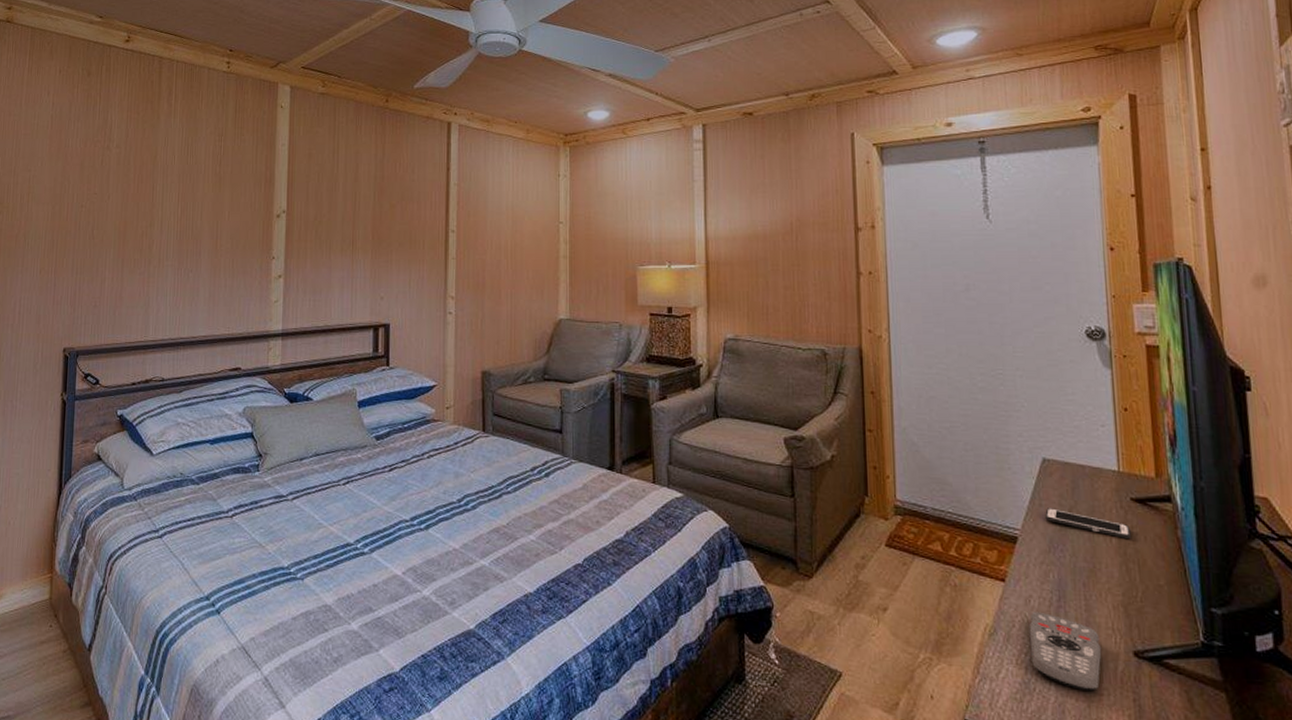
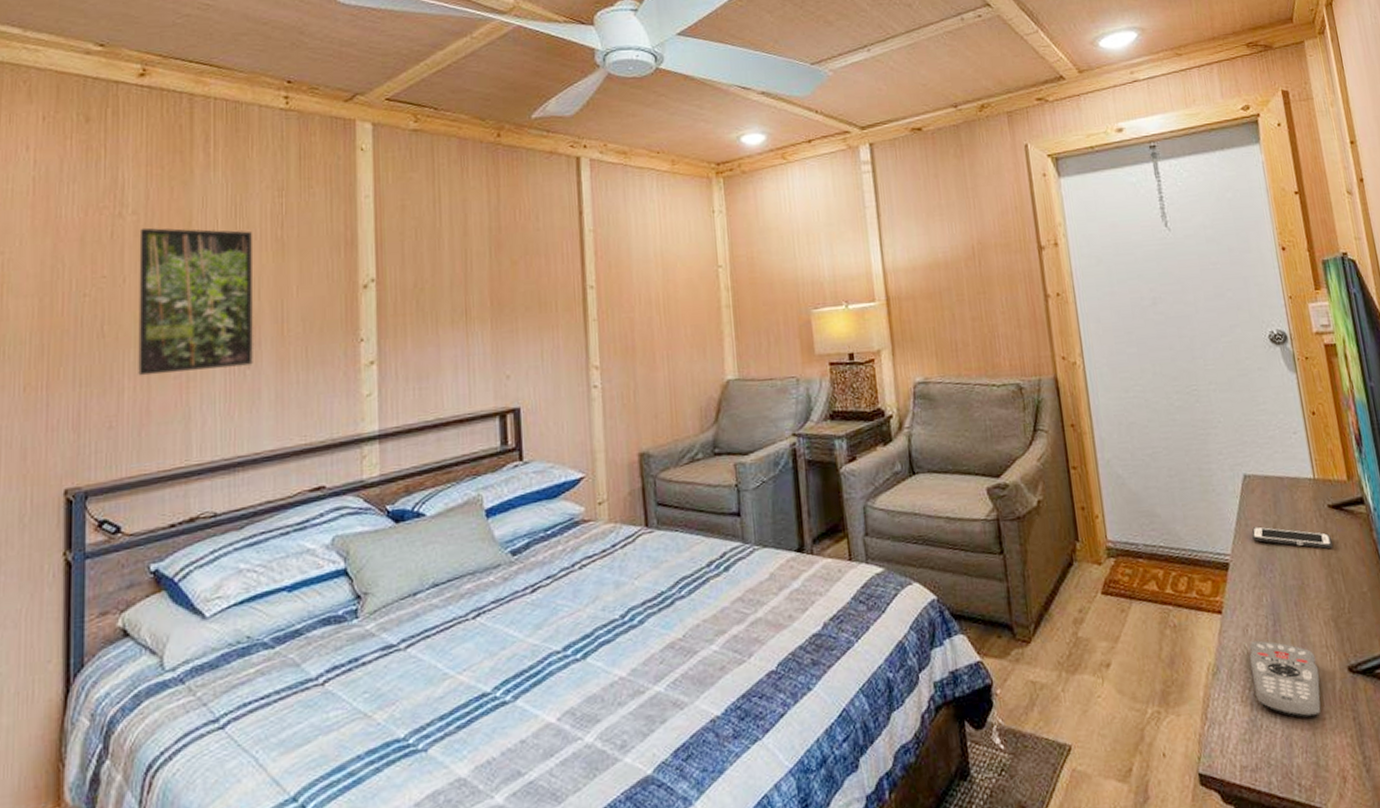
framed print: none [115,158,198,271] -> present [138,227,254,376]

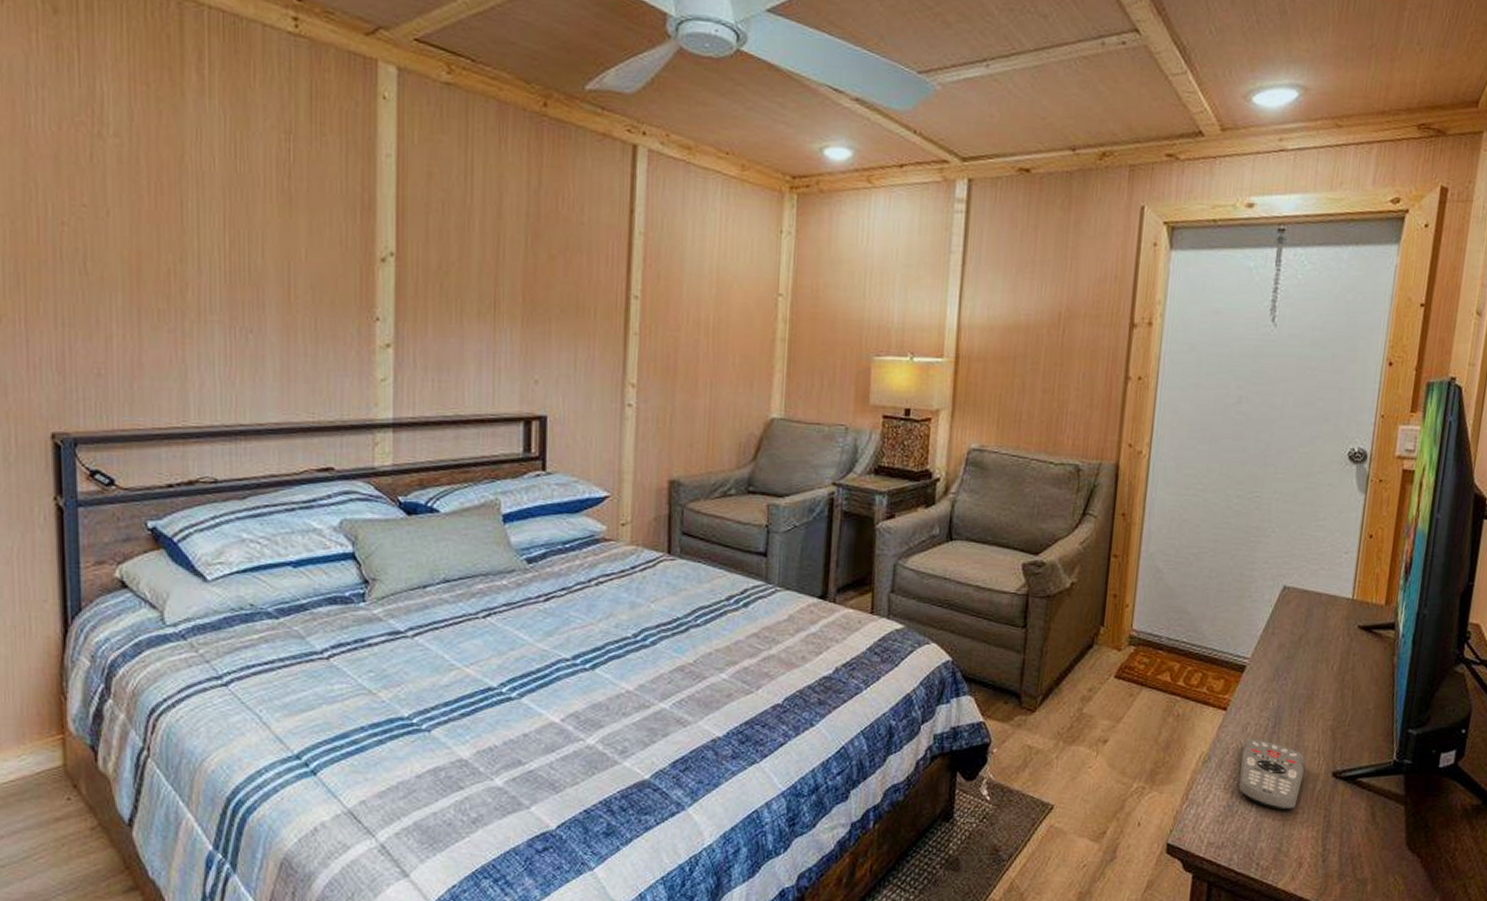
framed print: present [138,227,254,376] -> none [123,154,257,330]
cell phone: present [1252,526,1332,549] -> none [1275,636,1352,665]

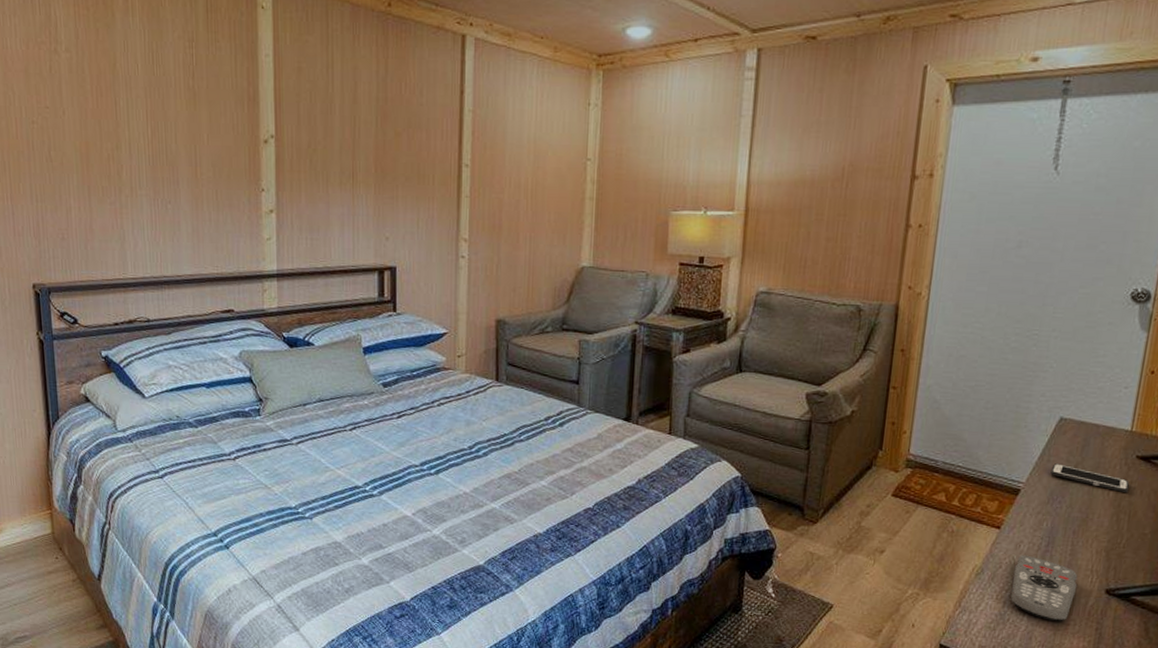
cell phone: none [1275,636,1352,665] -> present [1050,463,1130,492]

